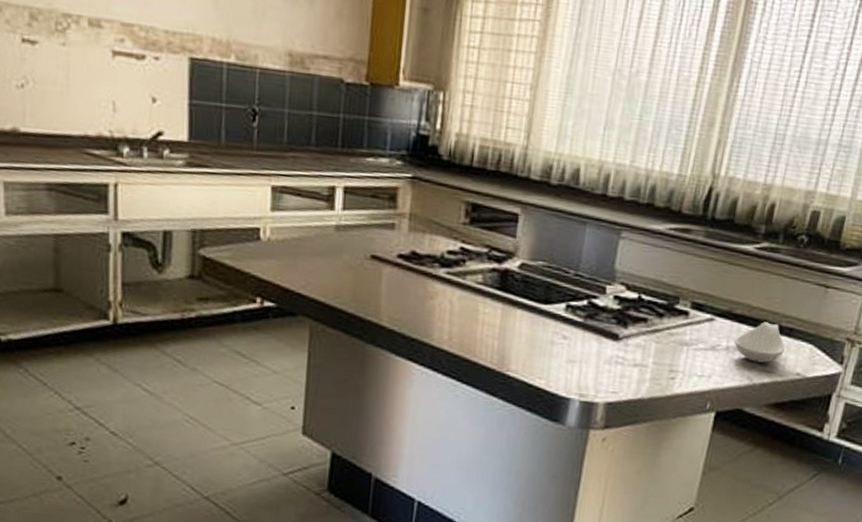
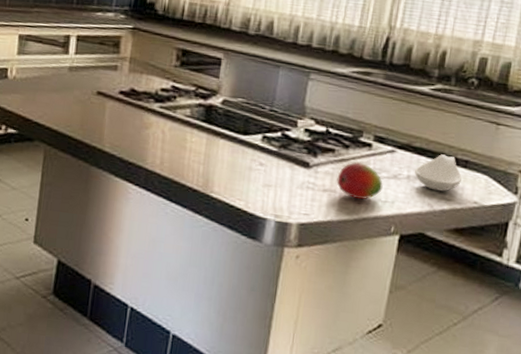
fruit: none [648,332,700,374] -> present [336,161,383,200]

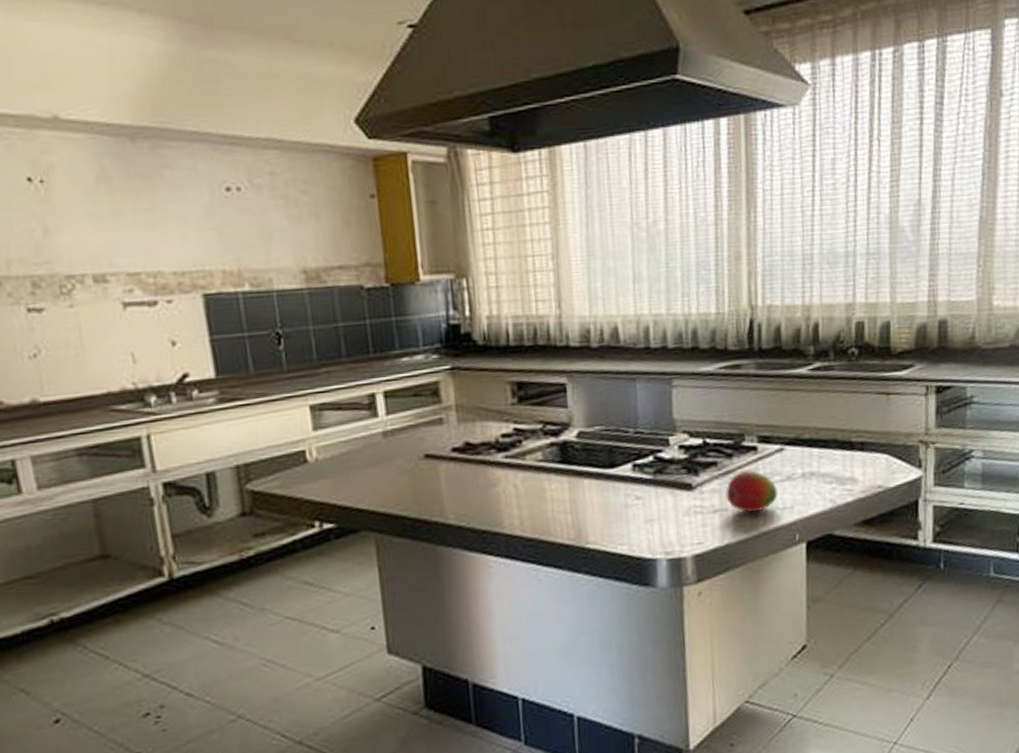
spoon rest: present [415,154,462,192] -> none [809,441,861,484]

